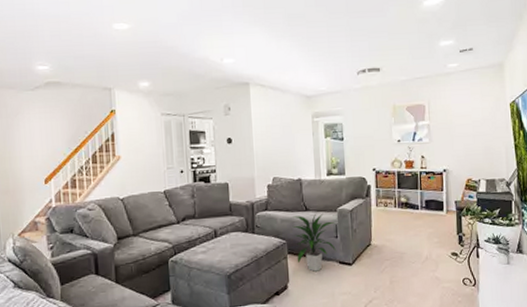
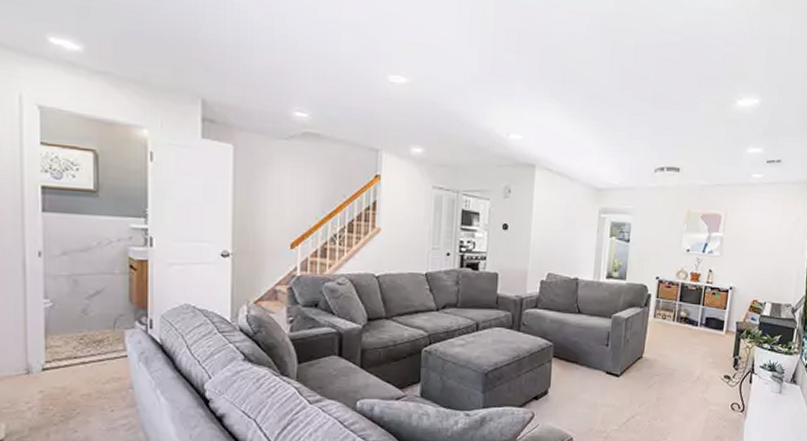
indoor plant: present [293,213,337,272] -> none [561,317,607,379]

